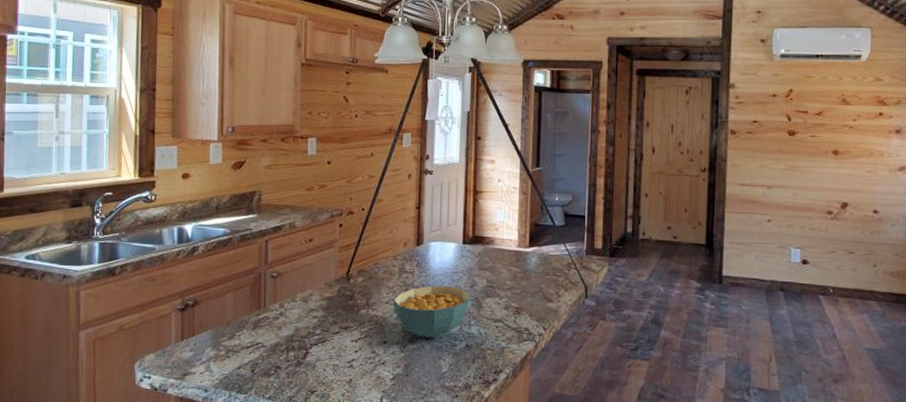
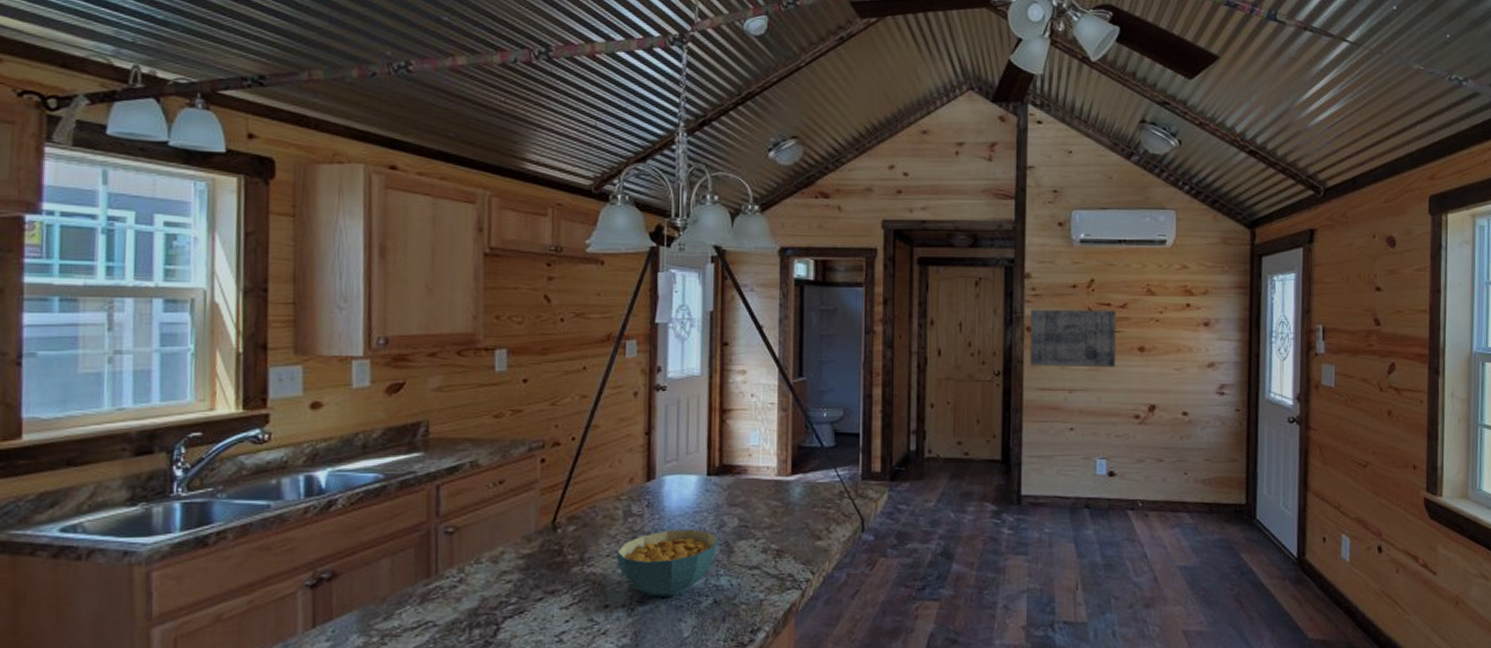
wall art: none [732,114,812,168] -> present [1029,309,1116,368]

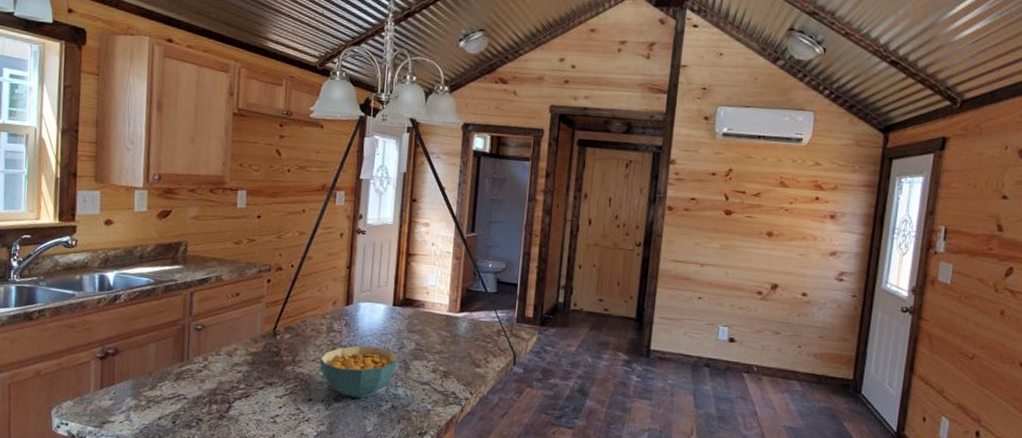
wall art: present [1029,309,1116,368] -> none [667,191,750,248]

